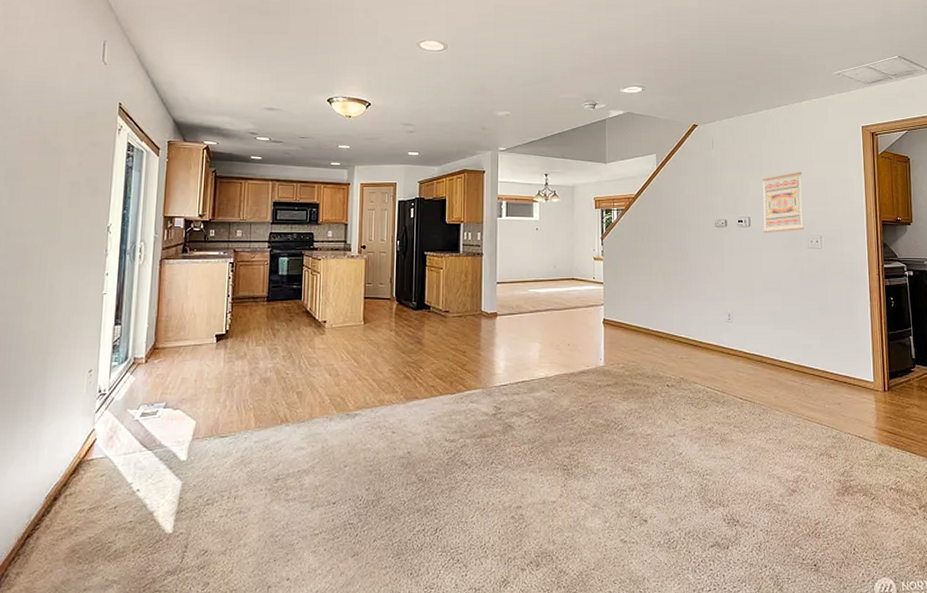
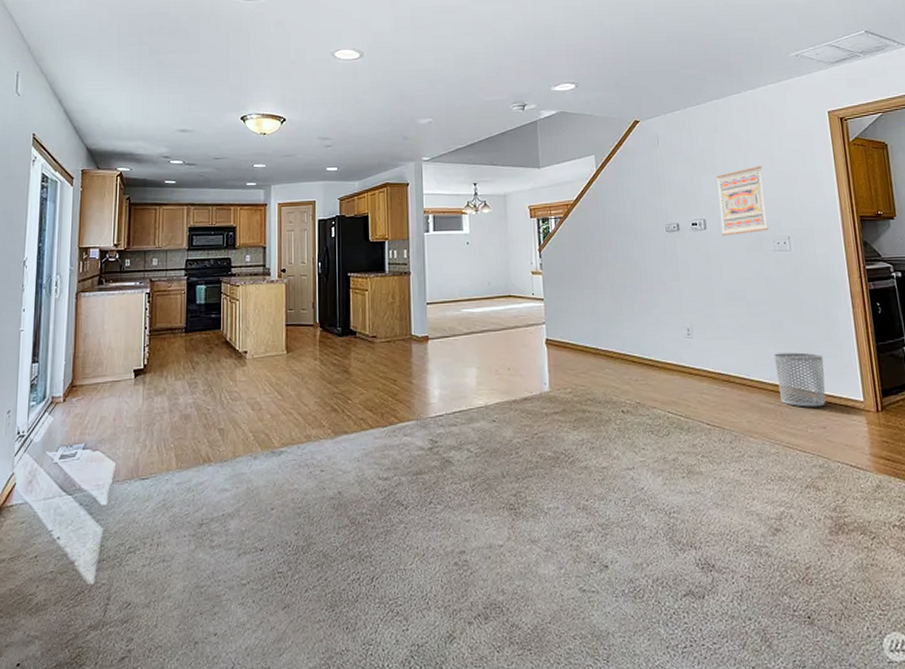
waste bin: none [801,338,843,386] -> present [773,352,826,407]

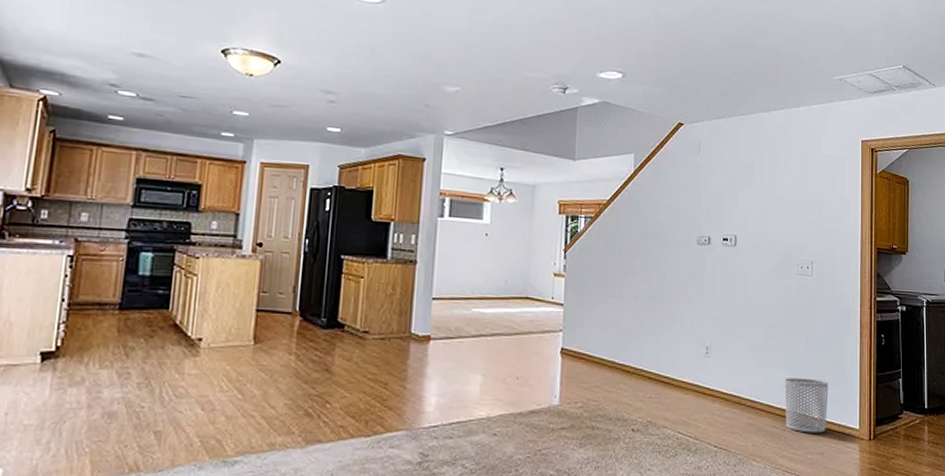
wall art: present [716,166,768,237] -> none [751,186,796,255]

